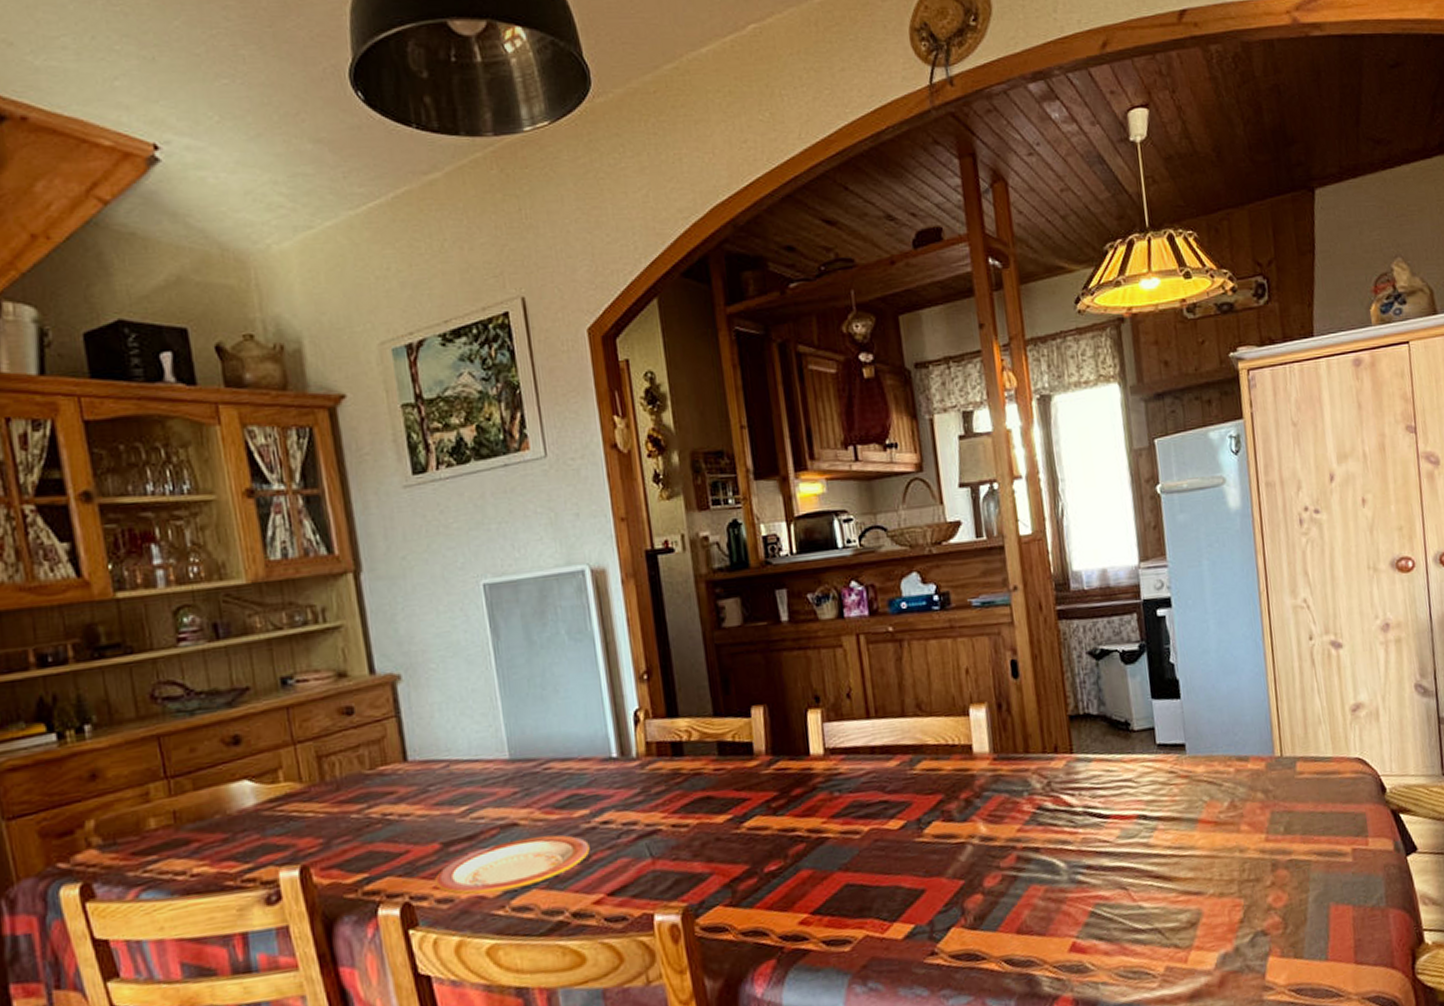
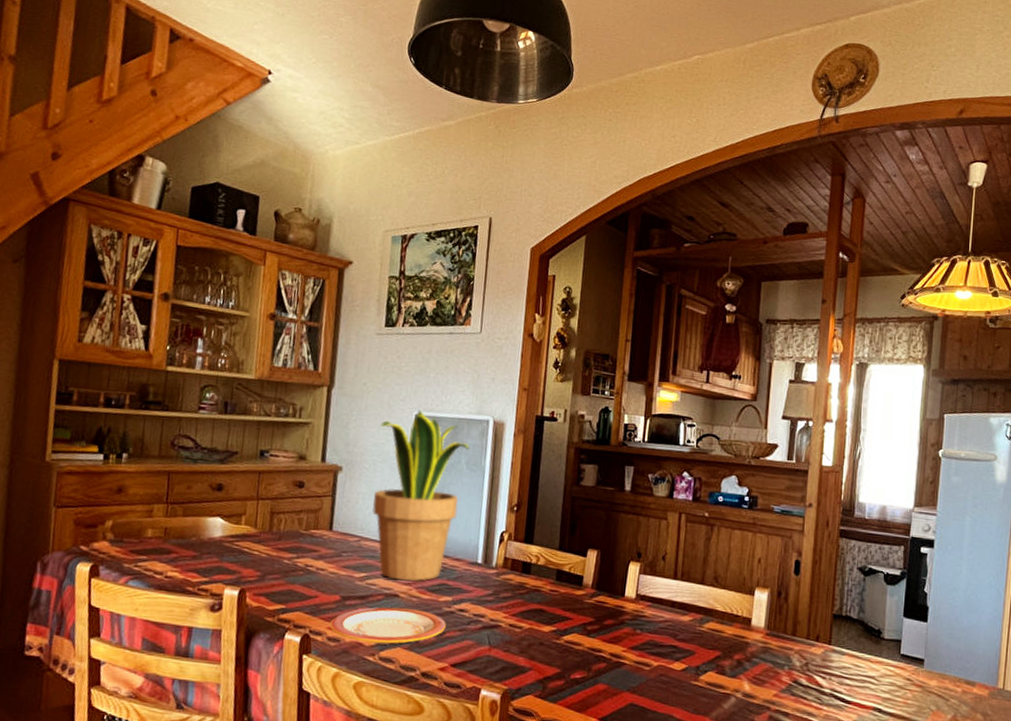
potted plant: none [439,575,571,805] -> present [372,409,470,581]

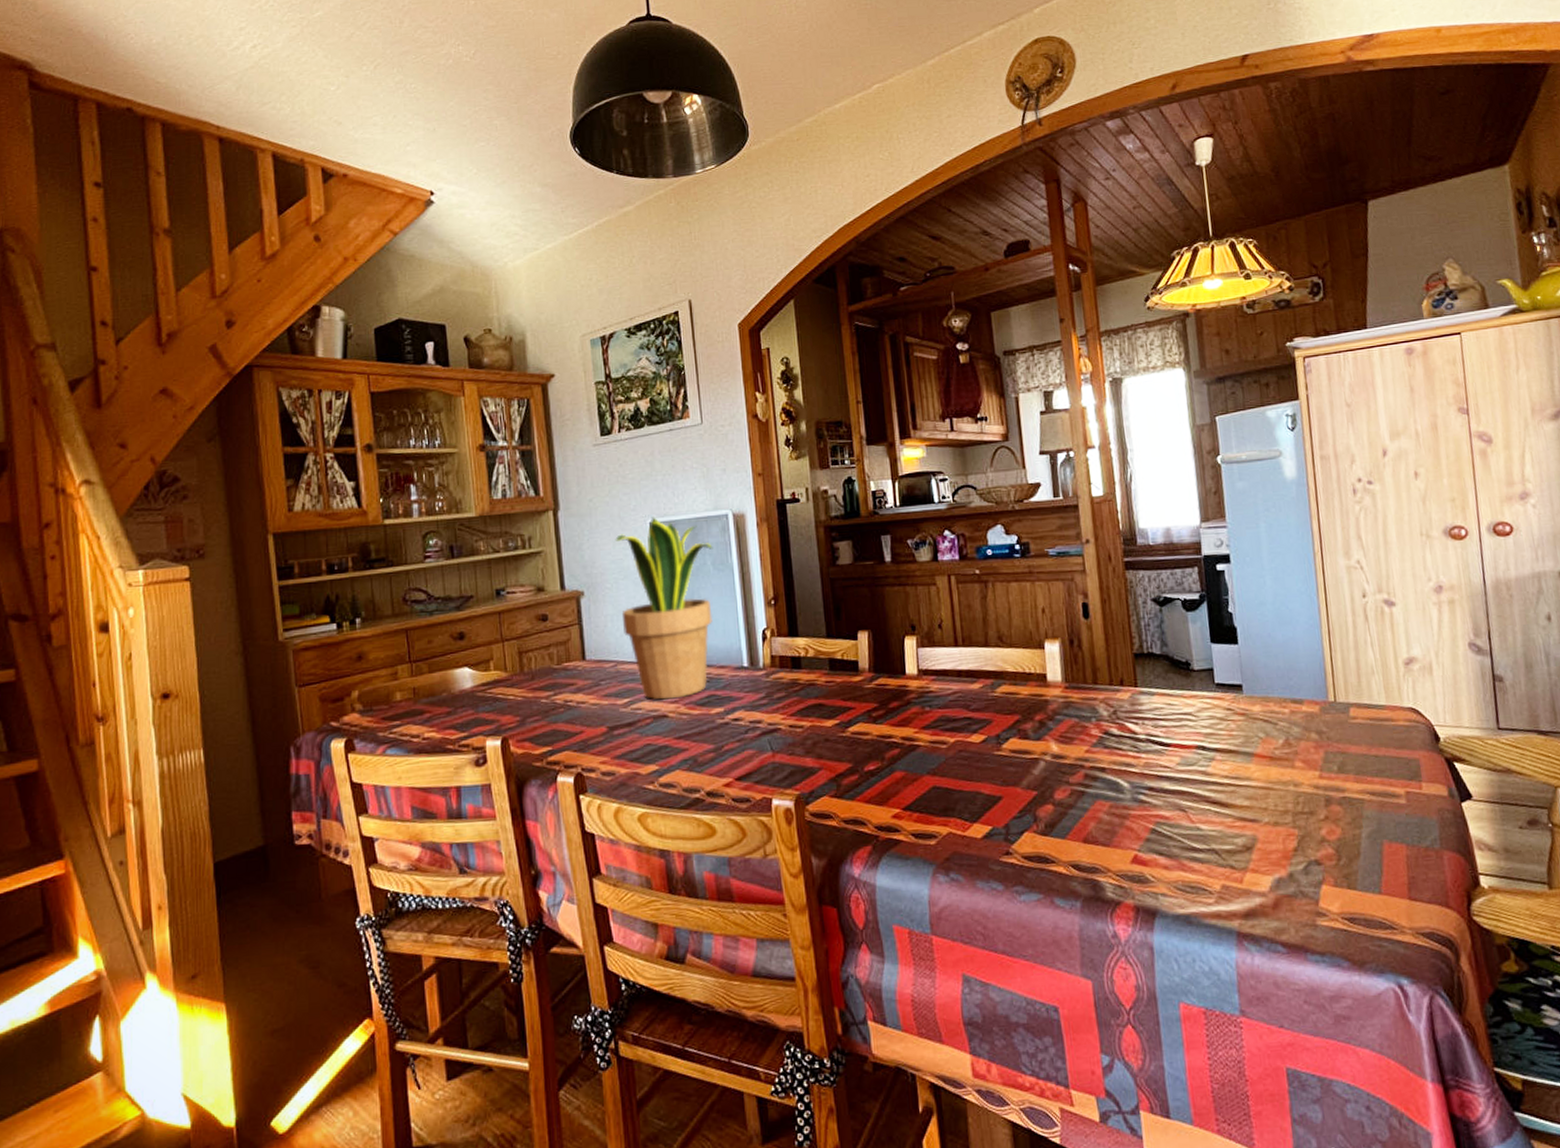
plate: present [329,607,446,645] -> none [601,727,723,771]

